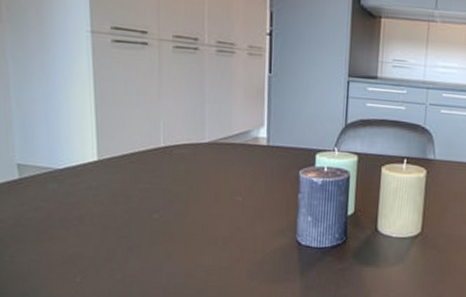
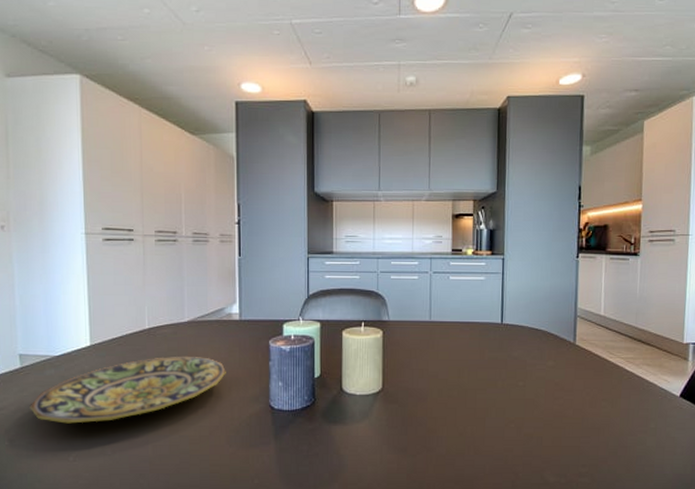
plate: none [30,179,250,244] -> present [29,356,226,424]

